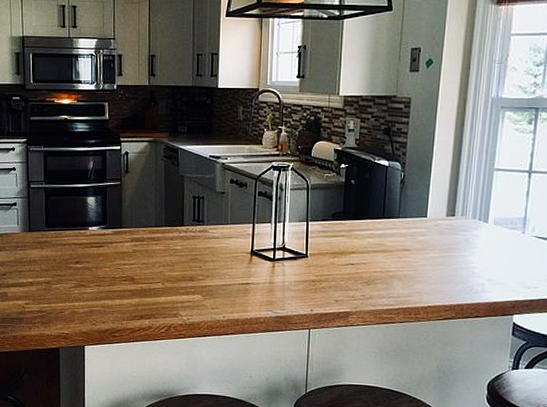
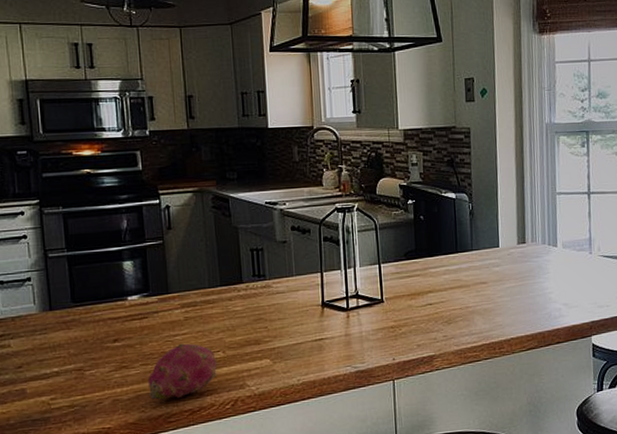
fruit: none [99,272,157,318] -> present [148,343,218,401]

